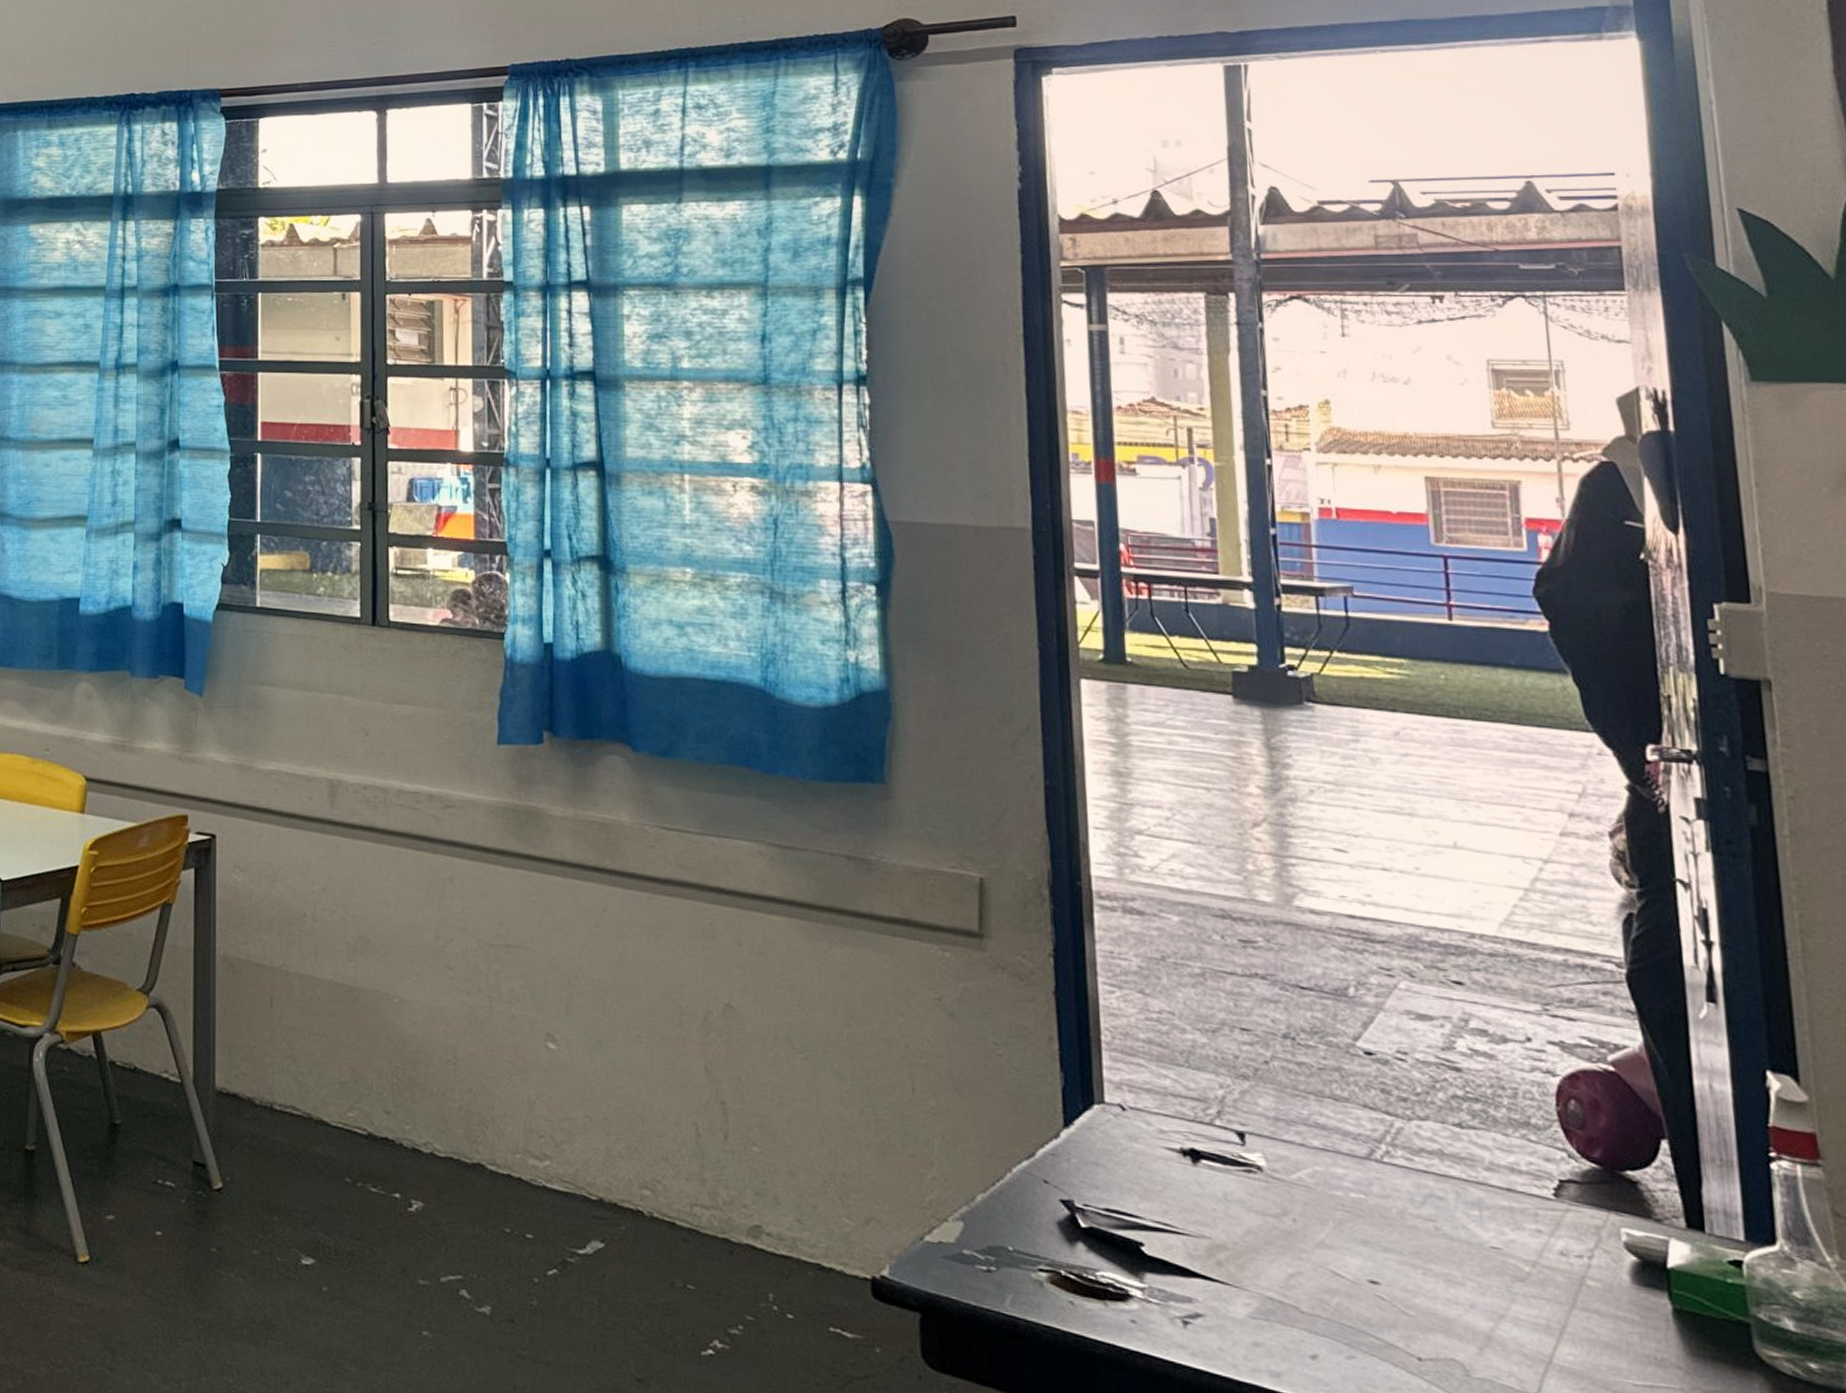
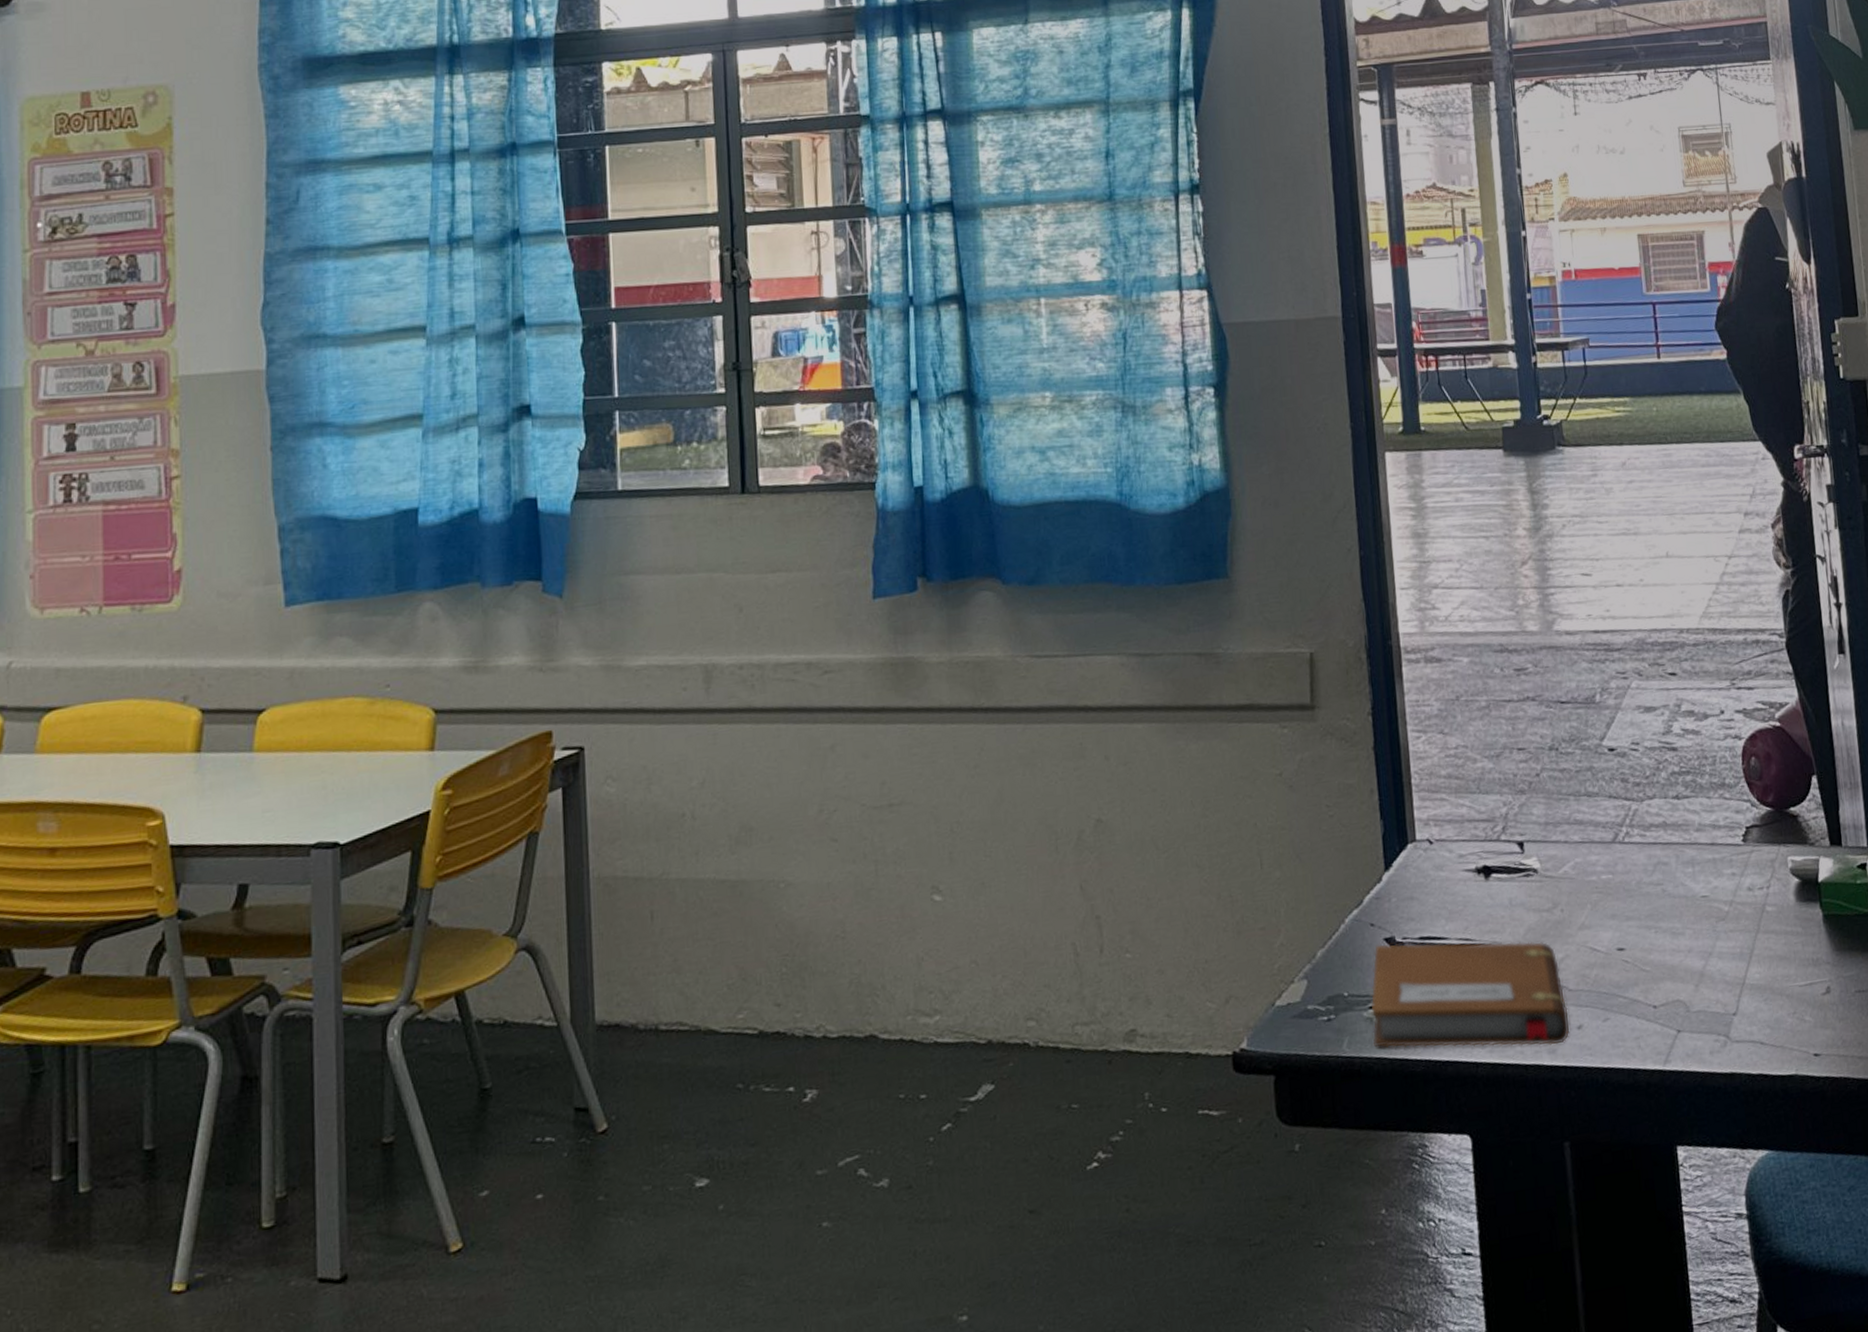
notebook: none [1040,1204,1301,1369] -> present [1370,941,1570,1048]

